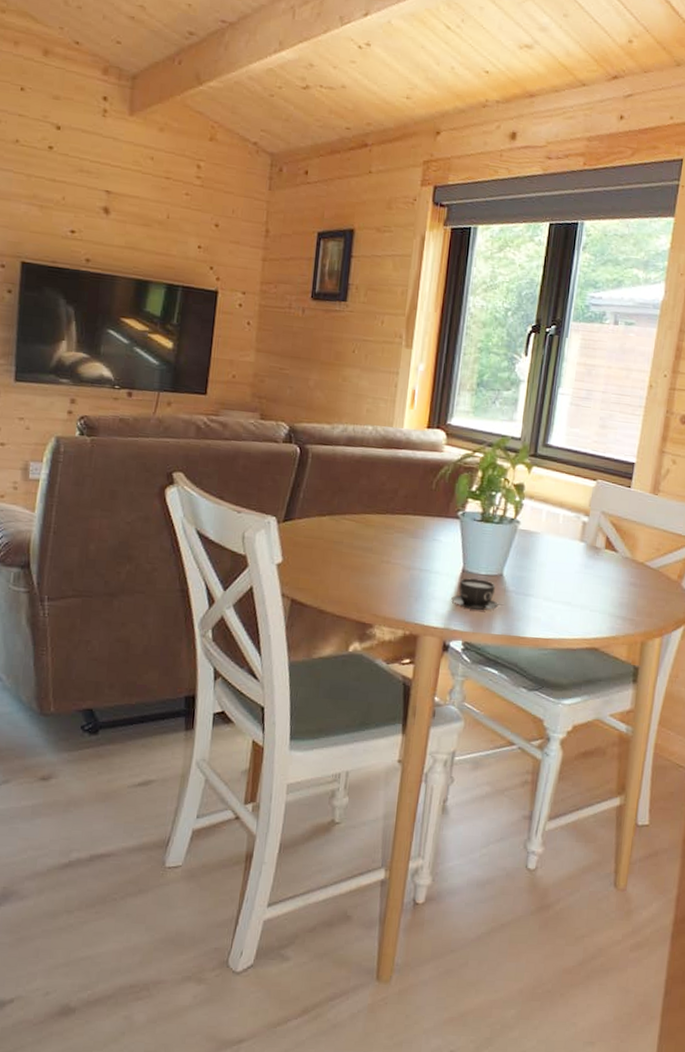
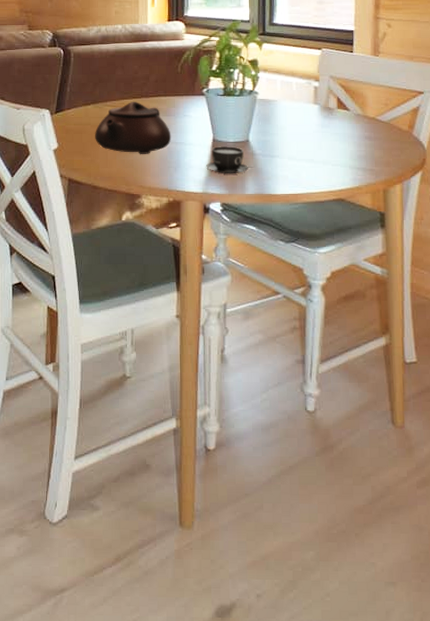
teapot: none [327,517,416,579] -> present [95,102,171,154]

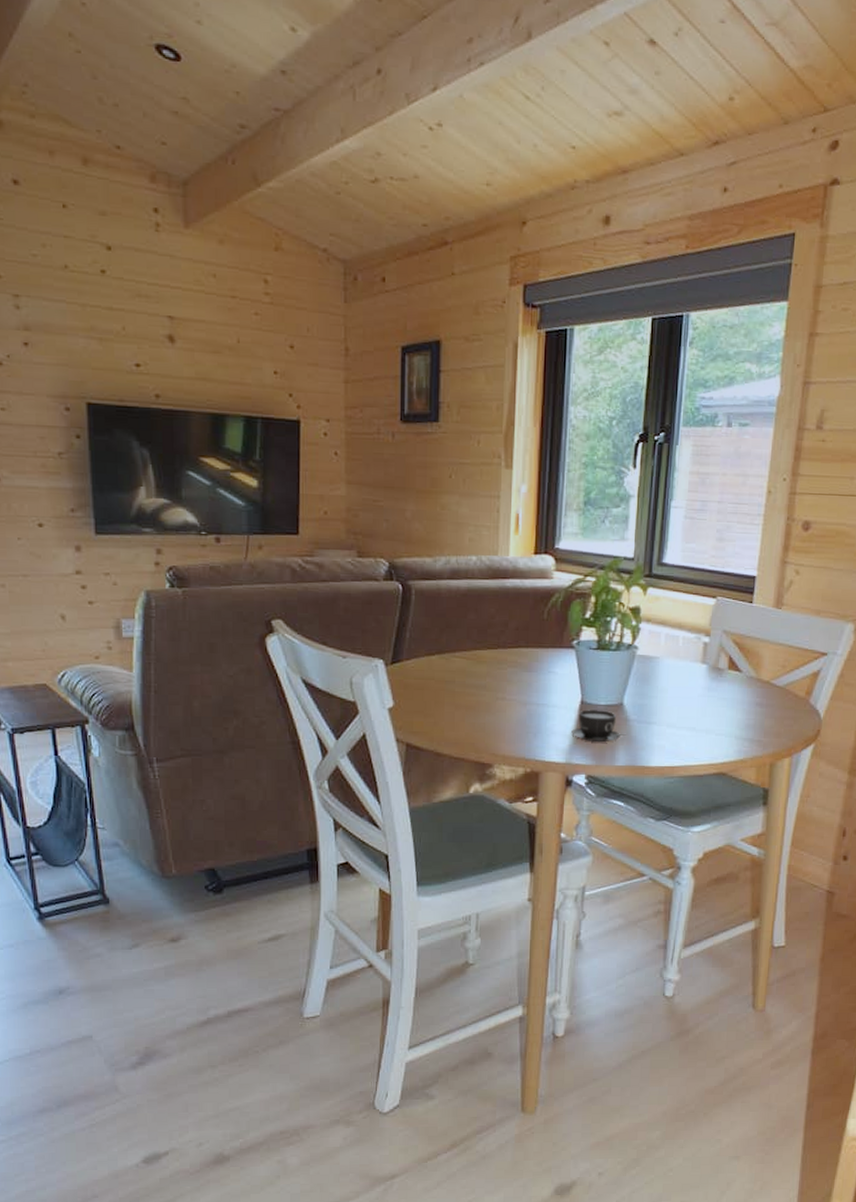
teapot: present [95,102,171,154] -> none [440,653,532,717]

